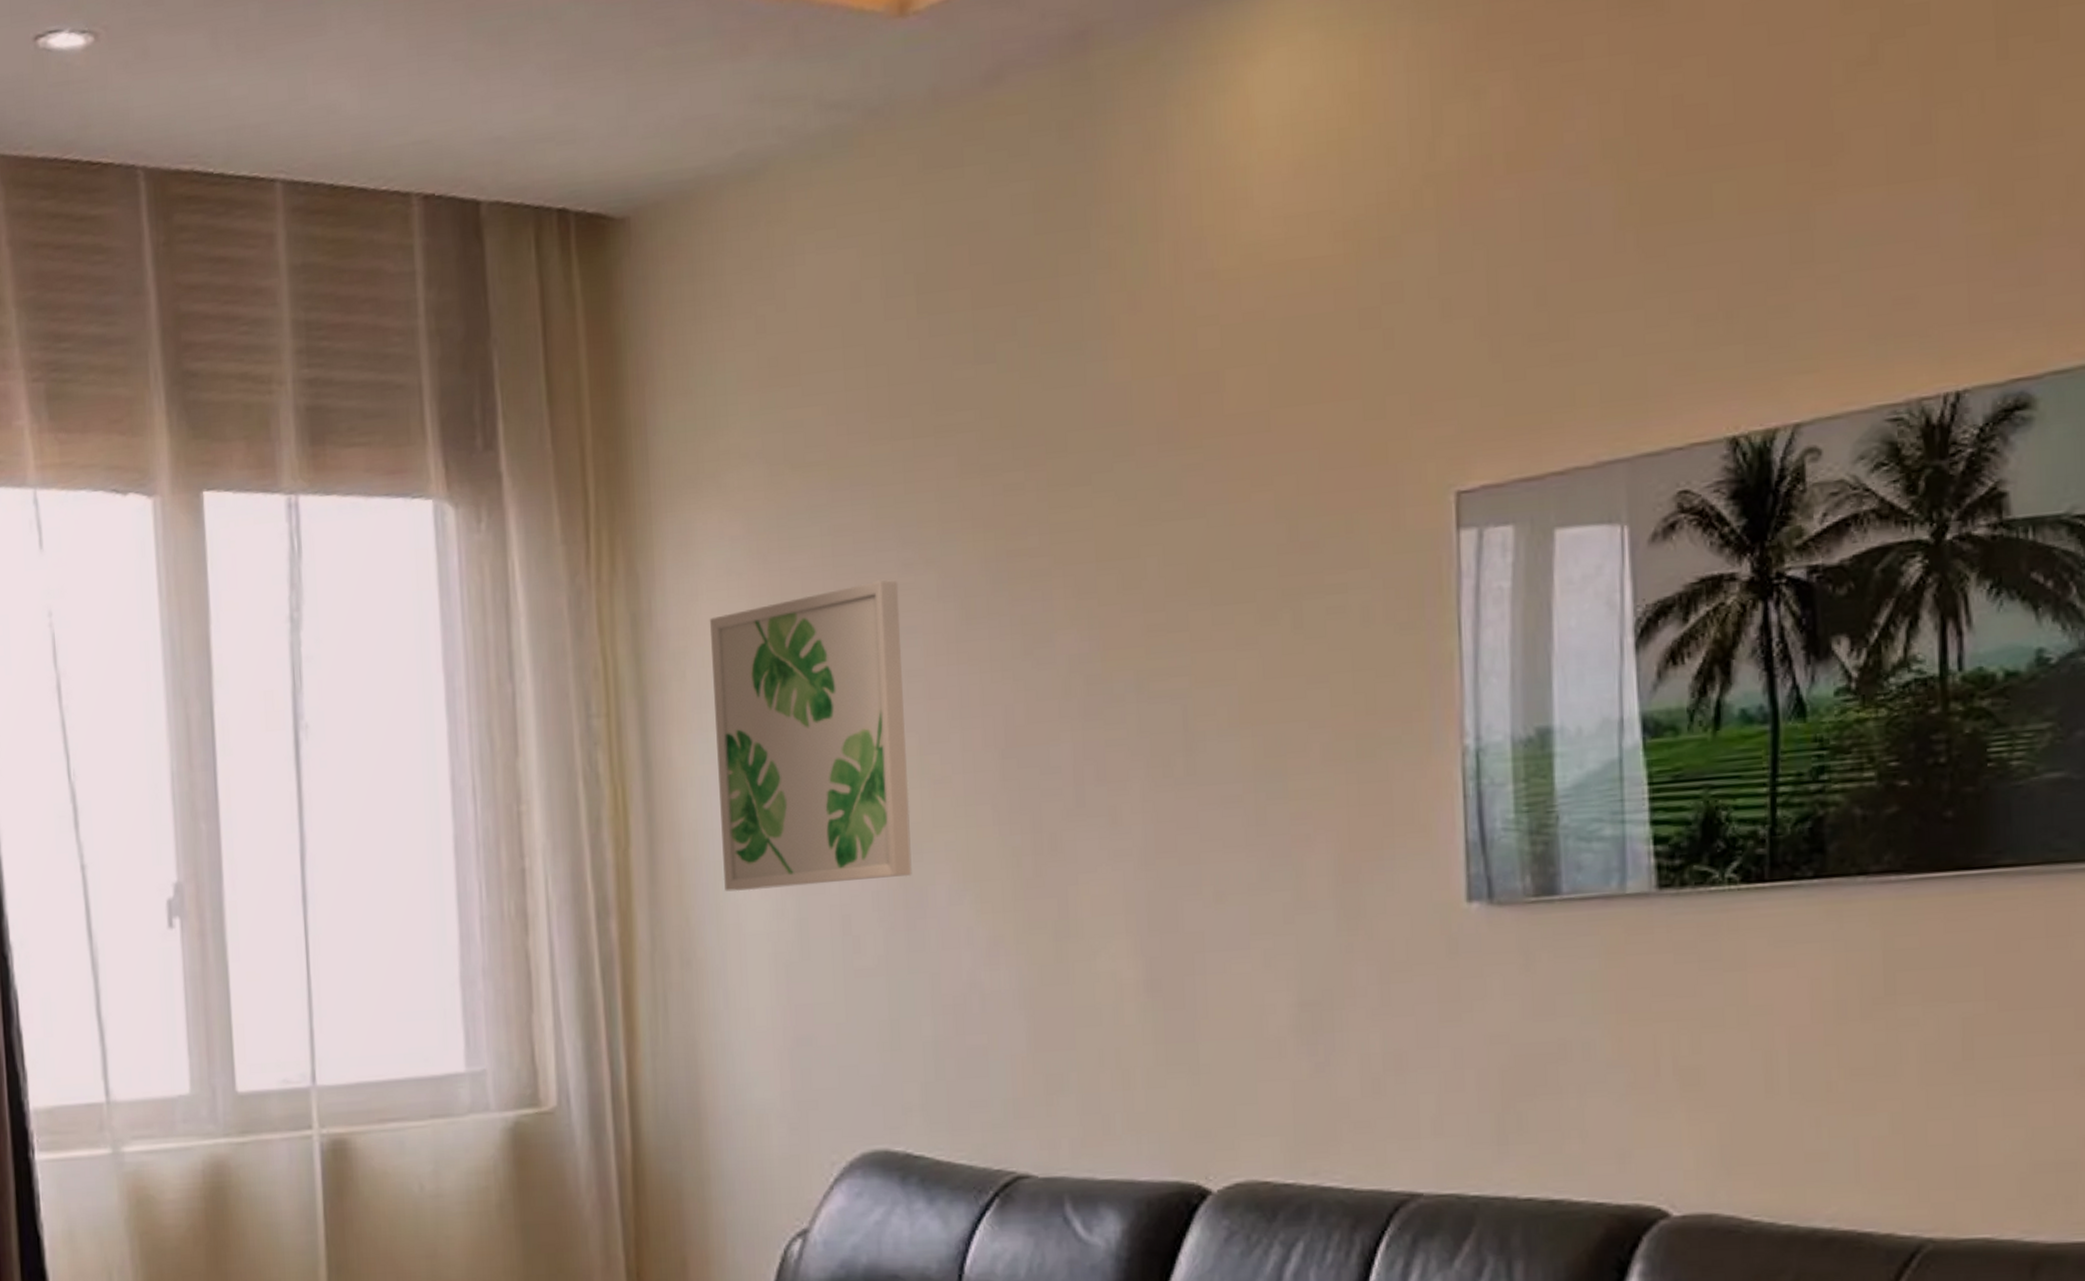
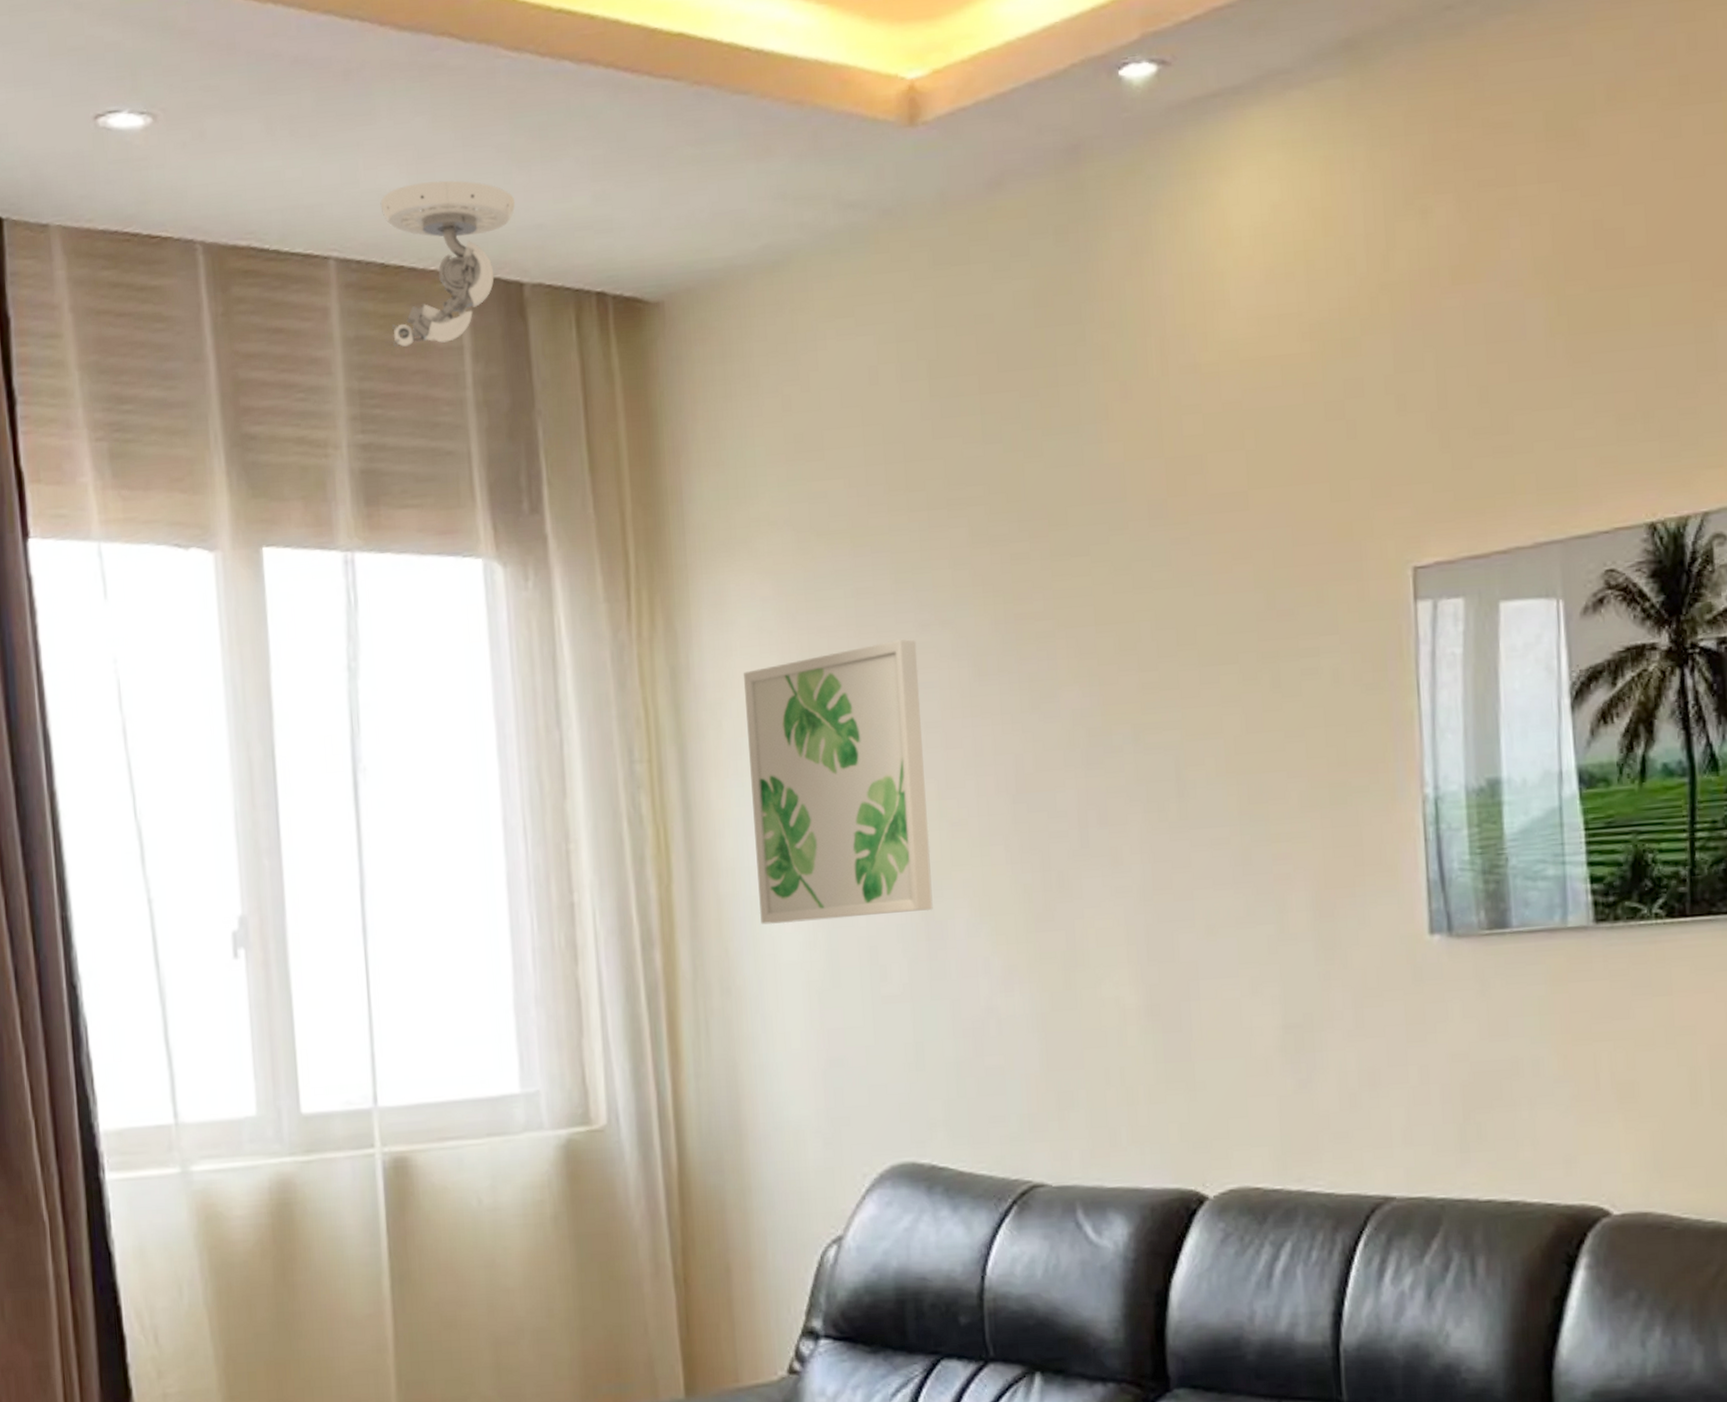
security camera: none [330,92,472,275] -> present [380,180,515,348]

